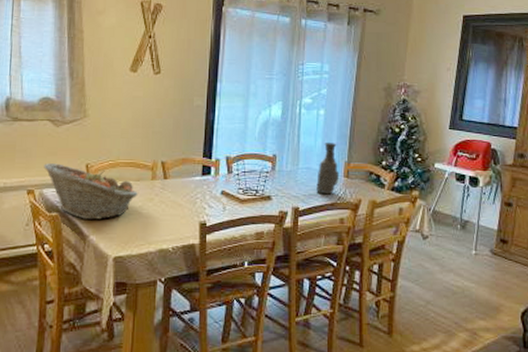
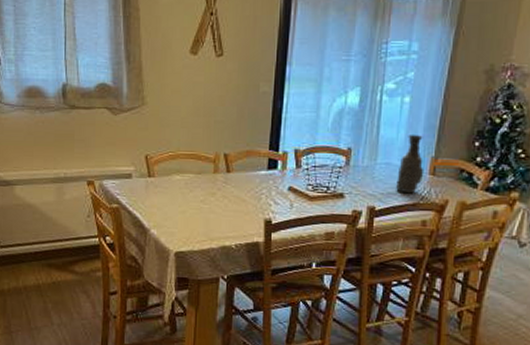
fruit basket: present [44,163,138,220] -> none [103,154,199,214]

